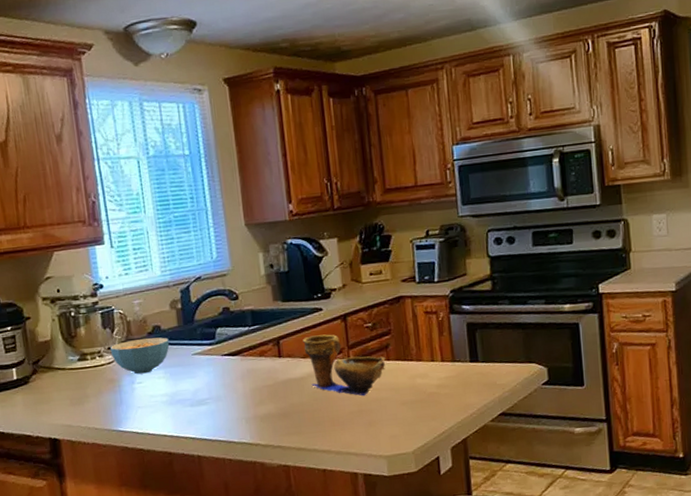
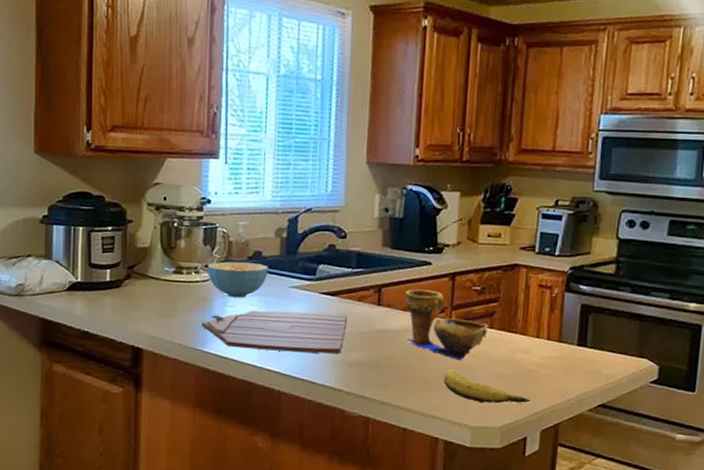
cutting board: none [113,372,253,422] -> present [201,310,347,354]
banana: none [352,405,437,432] -> present [443,369,531,404]

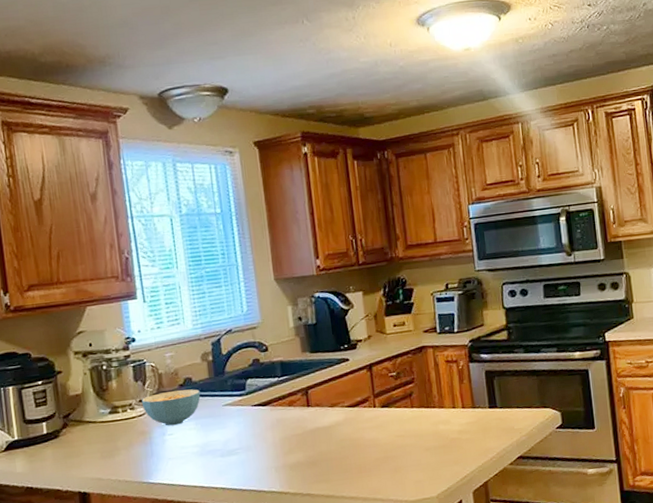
cutting board: present [201,310,347,354] -> none [144,422,282,473]
decorative bowl: present [405,289,489,361] -> none [330,383,410,443]
banana: present [443,369,531,404] -> none [378,452,459,478]

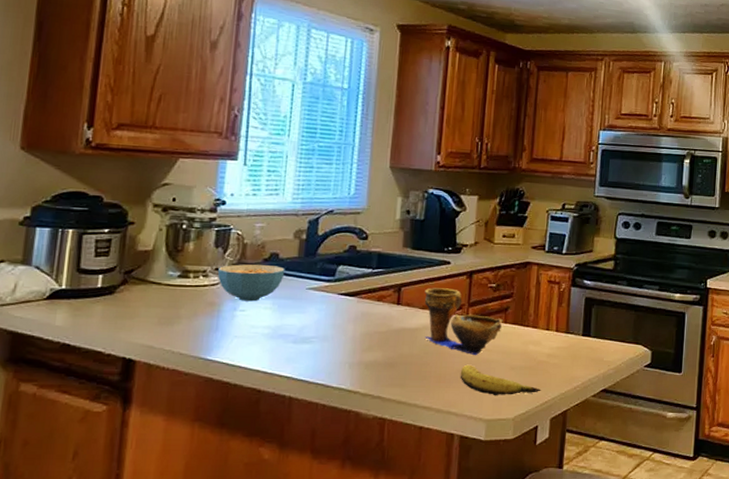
decorative bowl: none [330,383,410,443] -> present [424,288,503,356]
banana: none [378,452,459,478] -> present [460,364,541,395]

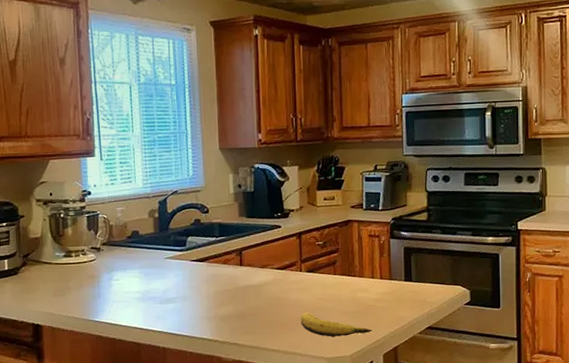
cereal bowl: present [217,264,285,302] -> none [92,241,146,273]
decorative bowl: present [424,288,503,356] -> none [262,248,333,305]

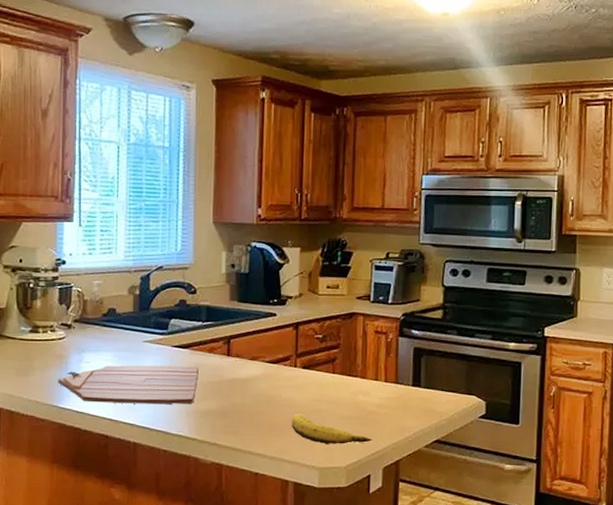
cutting board: none [92,277,216,315] -> present [58,365,199,404]

